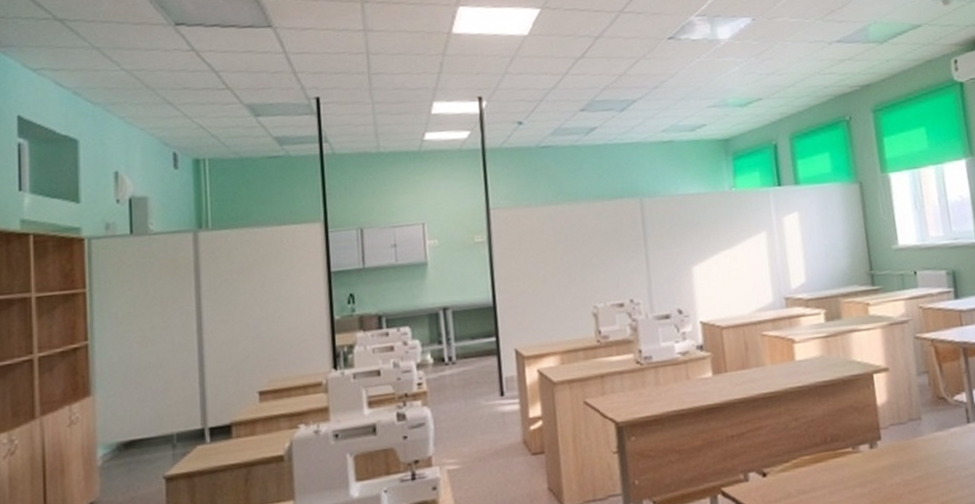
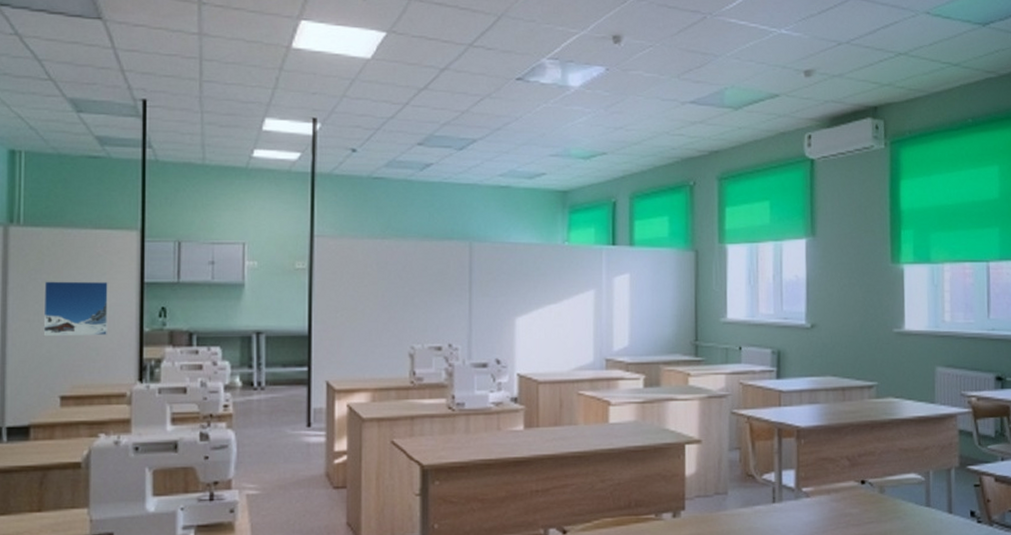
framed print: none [235,274,300,335] -> present [43,281,109,337]

